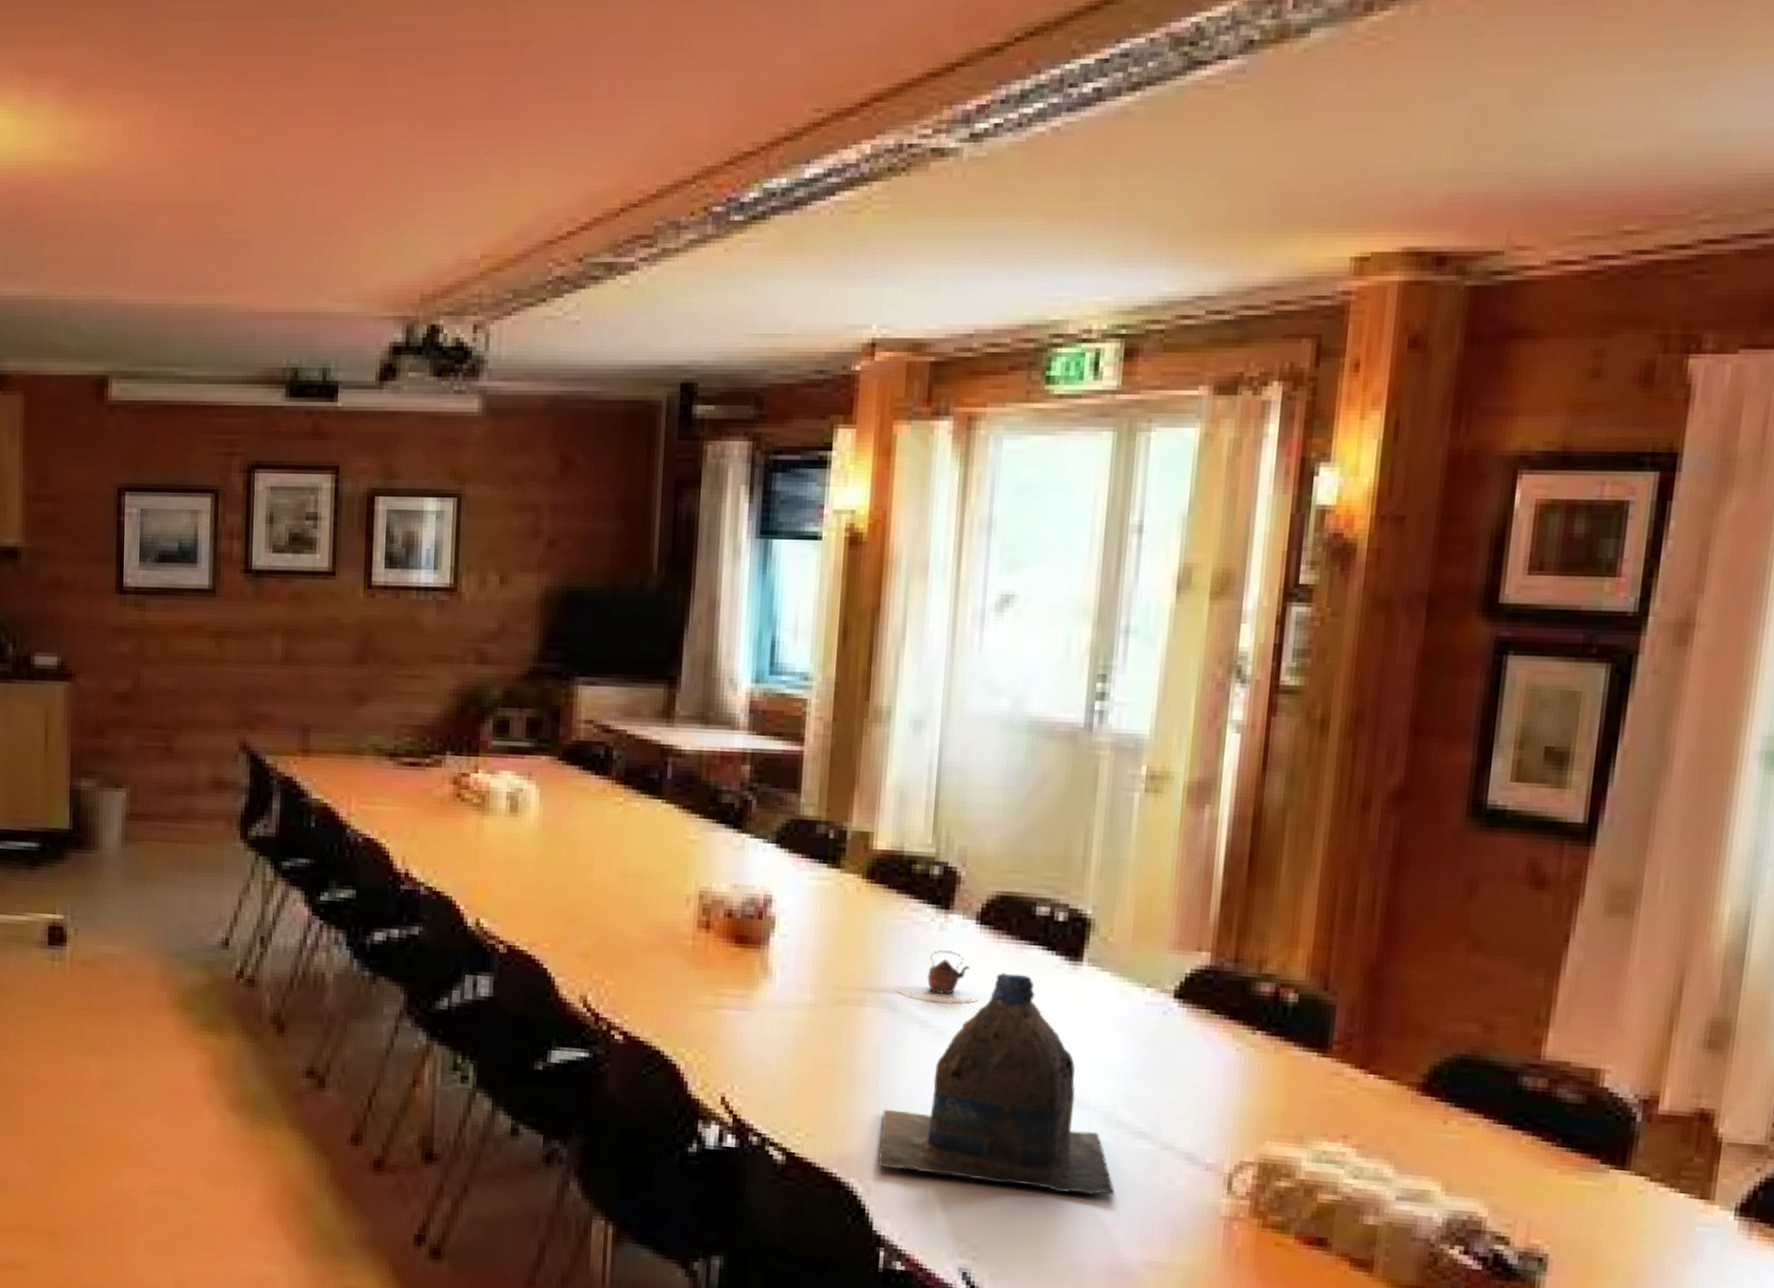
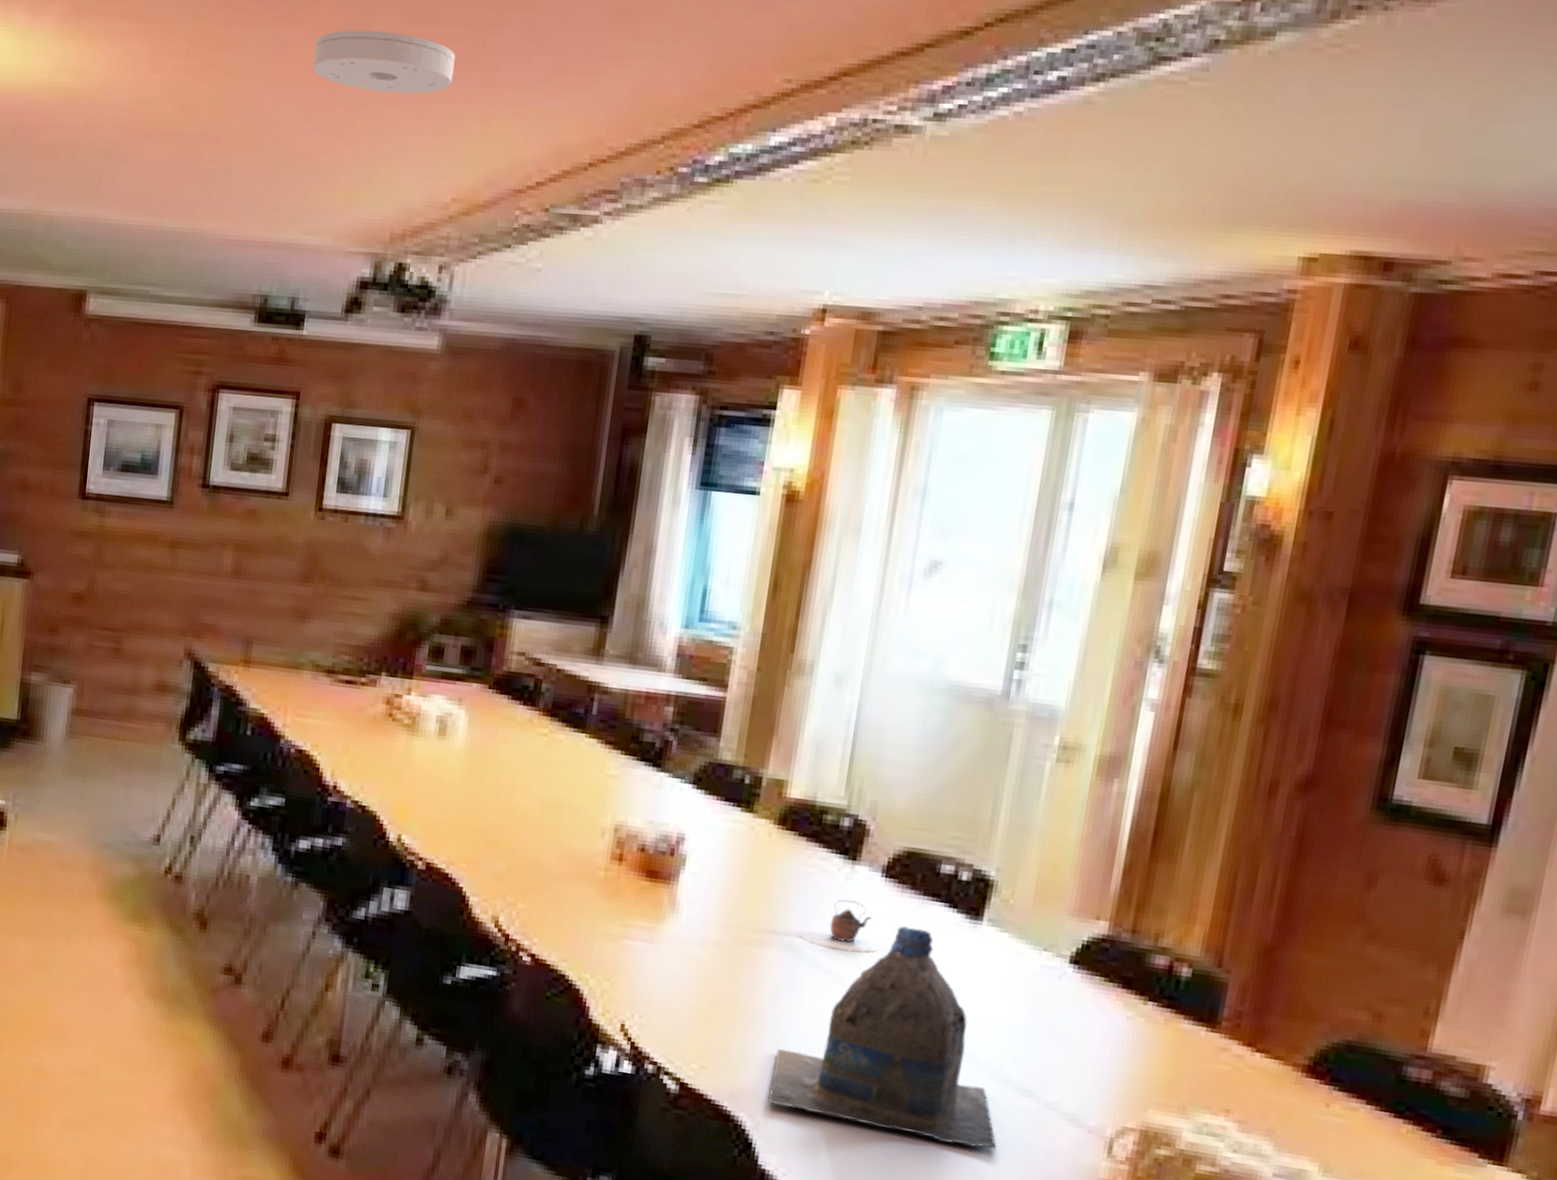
smoke detector: none [326,85,474,149] -> present [312,30,456,94]

